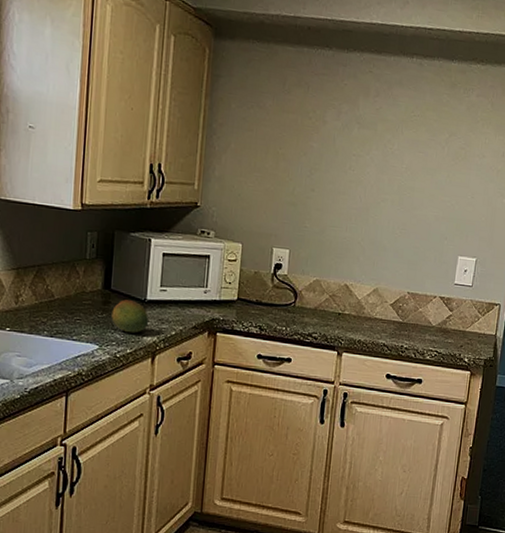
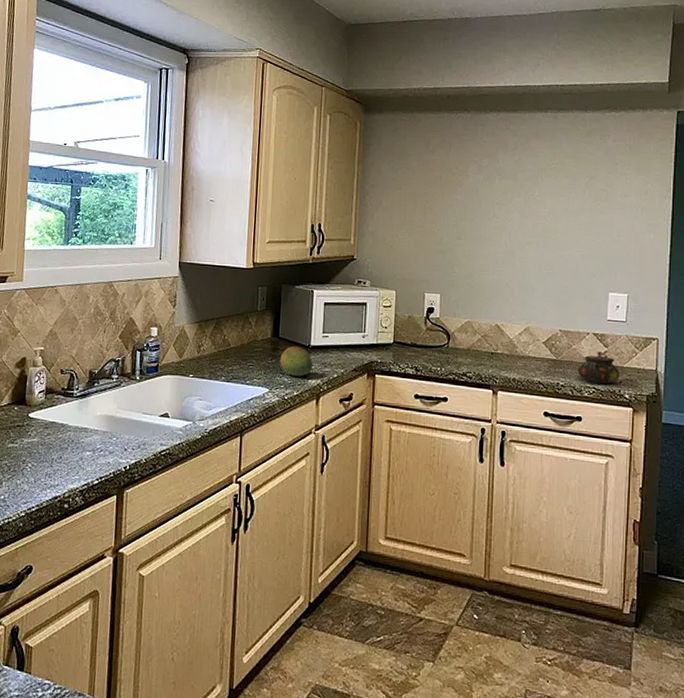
teapot: none [421,315,462,348] -> present [577,351,620,385]

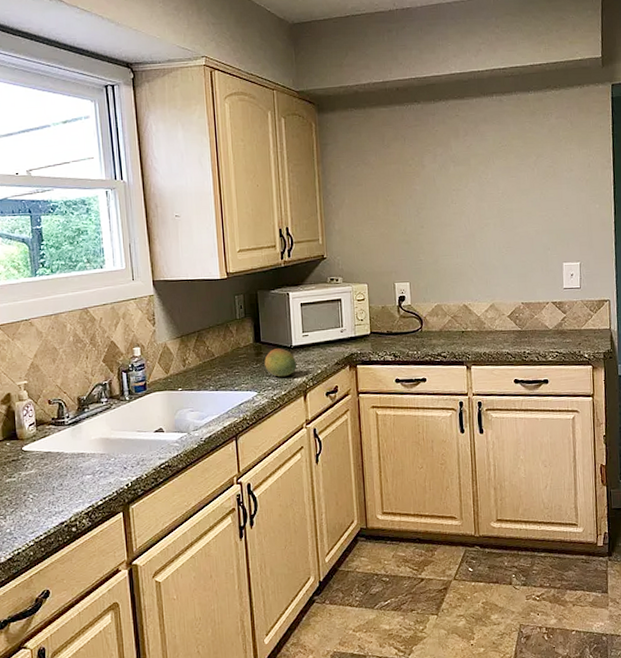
teapot: present [577,351,620,385] -> none [541,318,579,348]

